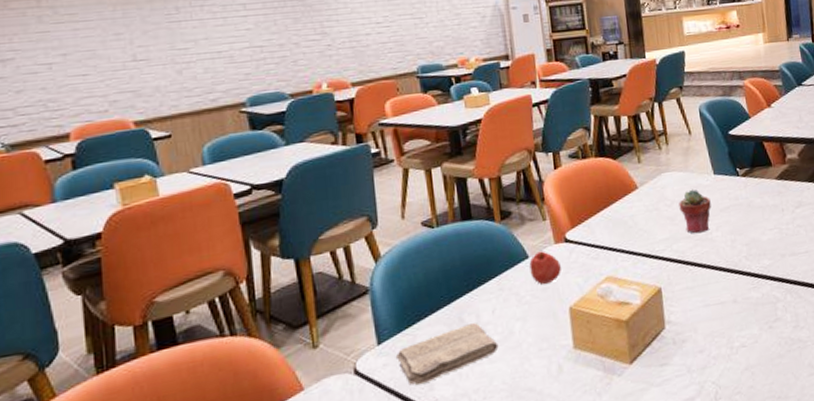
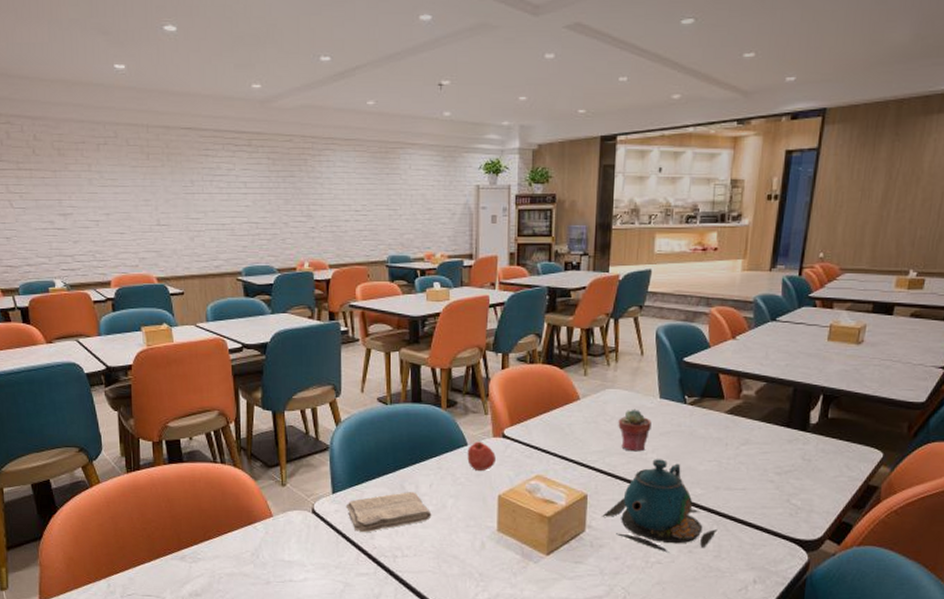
teapot: none [679,236,792,334] -> present [602,459,718,553]

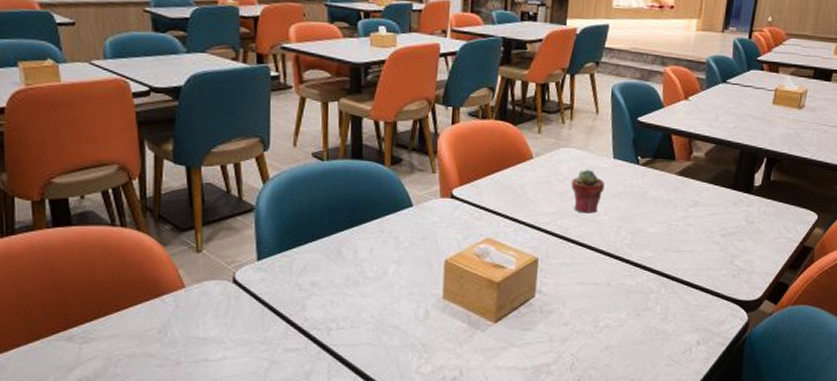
washcloth: present [345,492,432,532] -> none [273,258,372,303]
apple: present [467,441,496,471] -> none [412,202,443,234]
teapot: present [602,459,718,553] -> none [552,221,665,317]

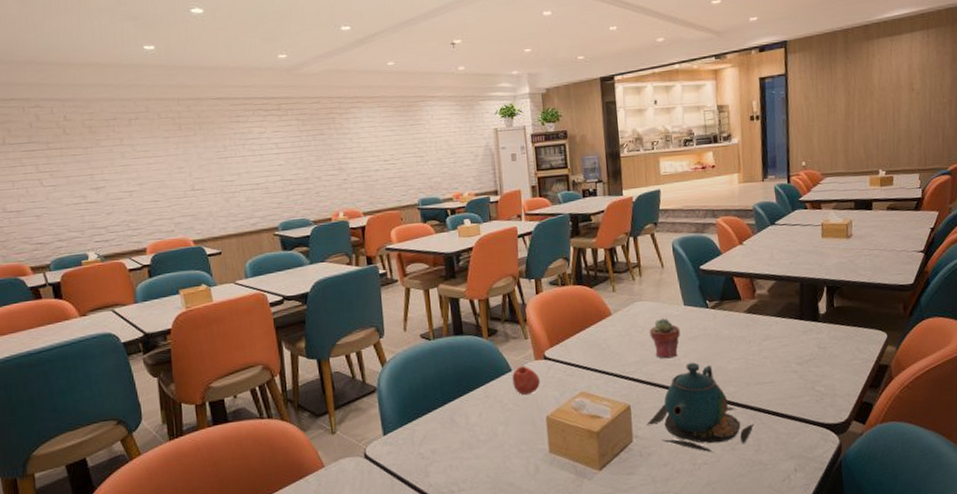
apple: none [412,202,443,234] -> present [512,366,540,395]
teapot: none [552,221,665,317] -> present [646,362,755,453]

